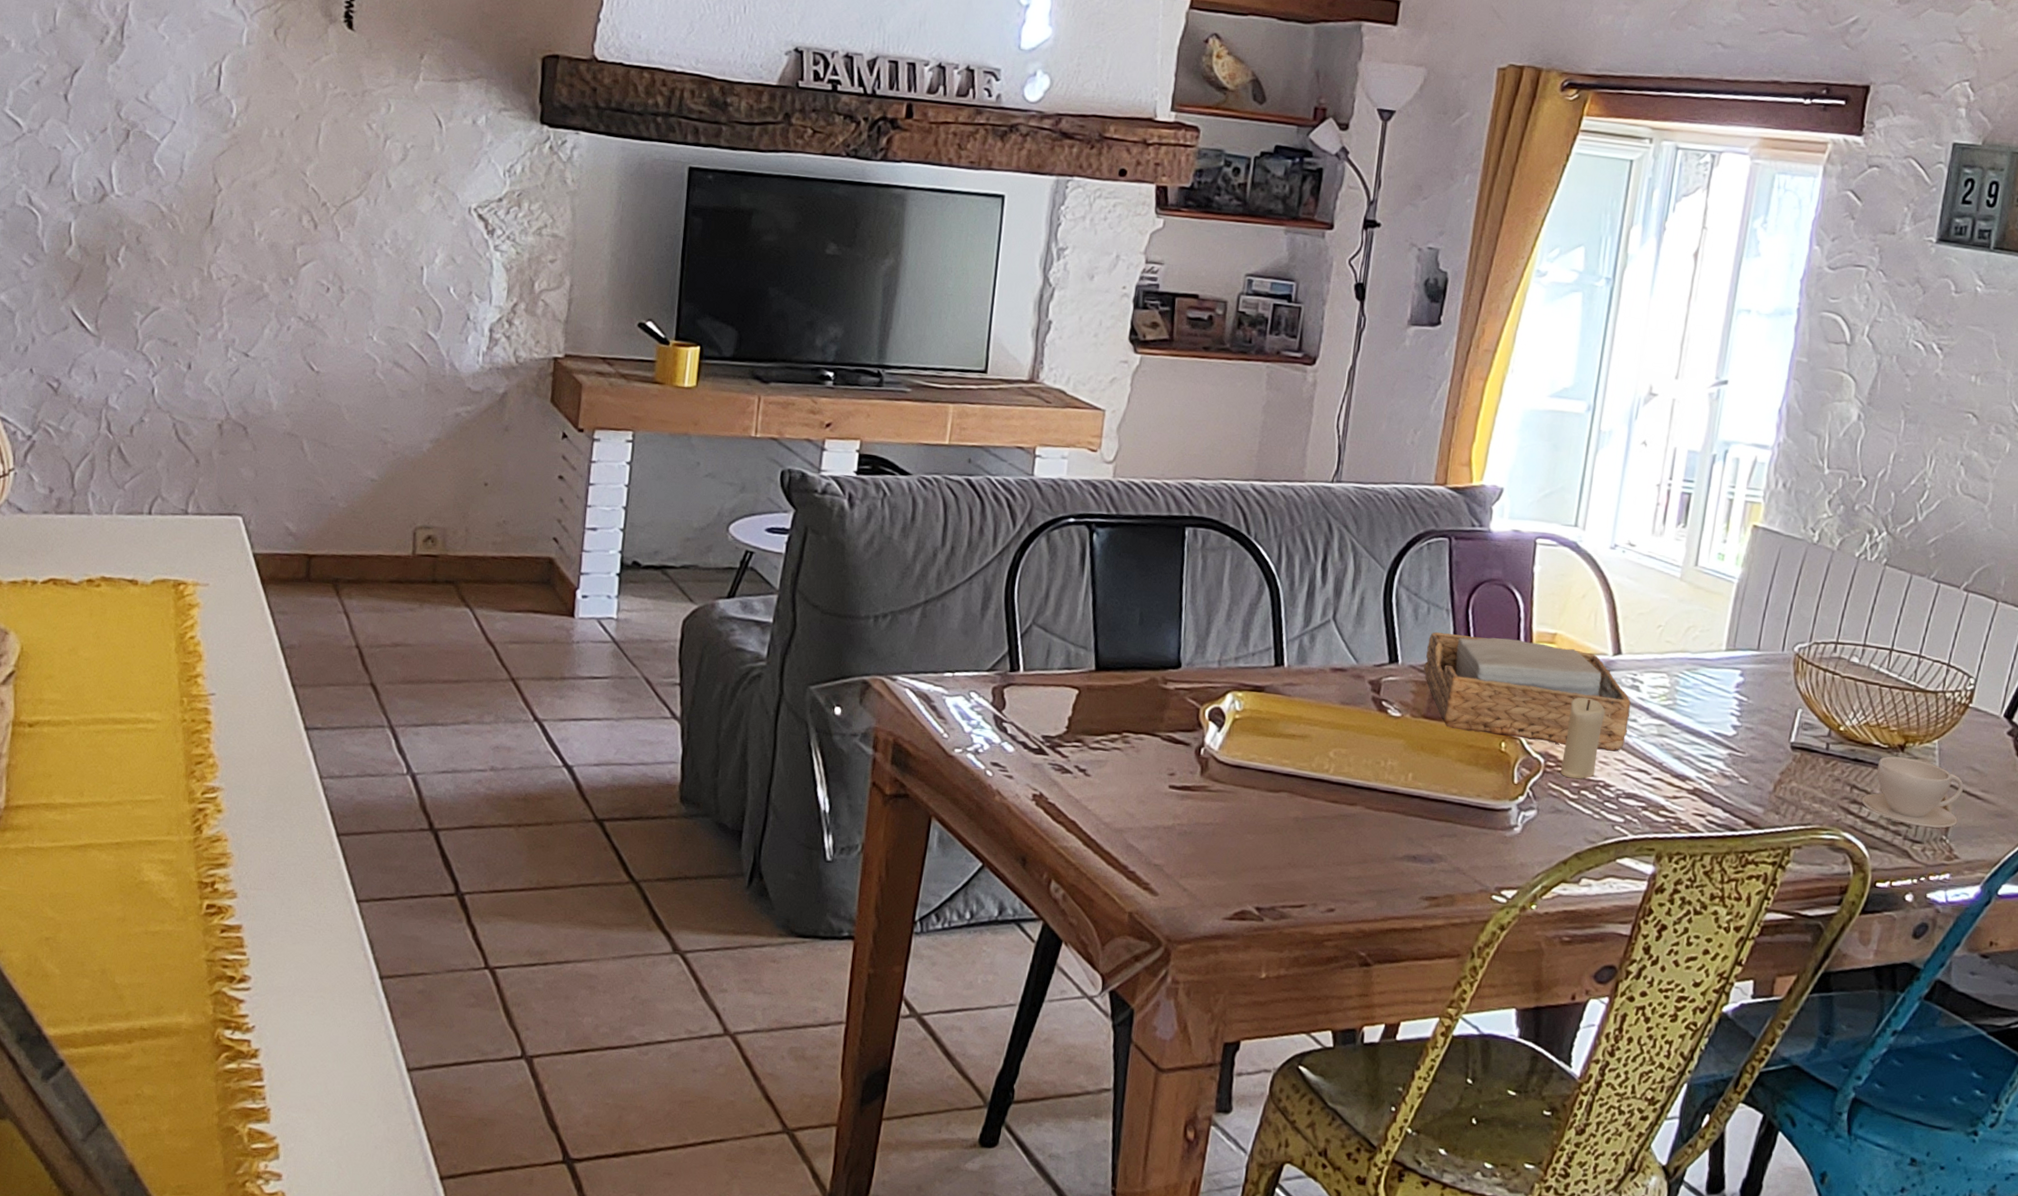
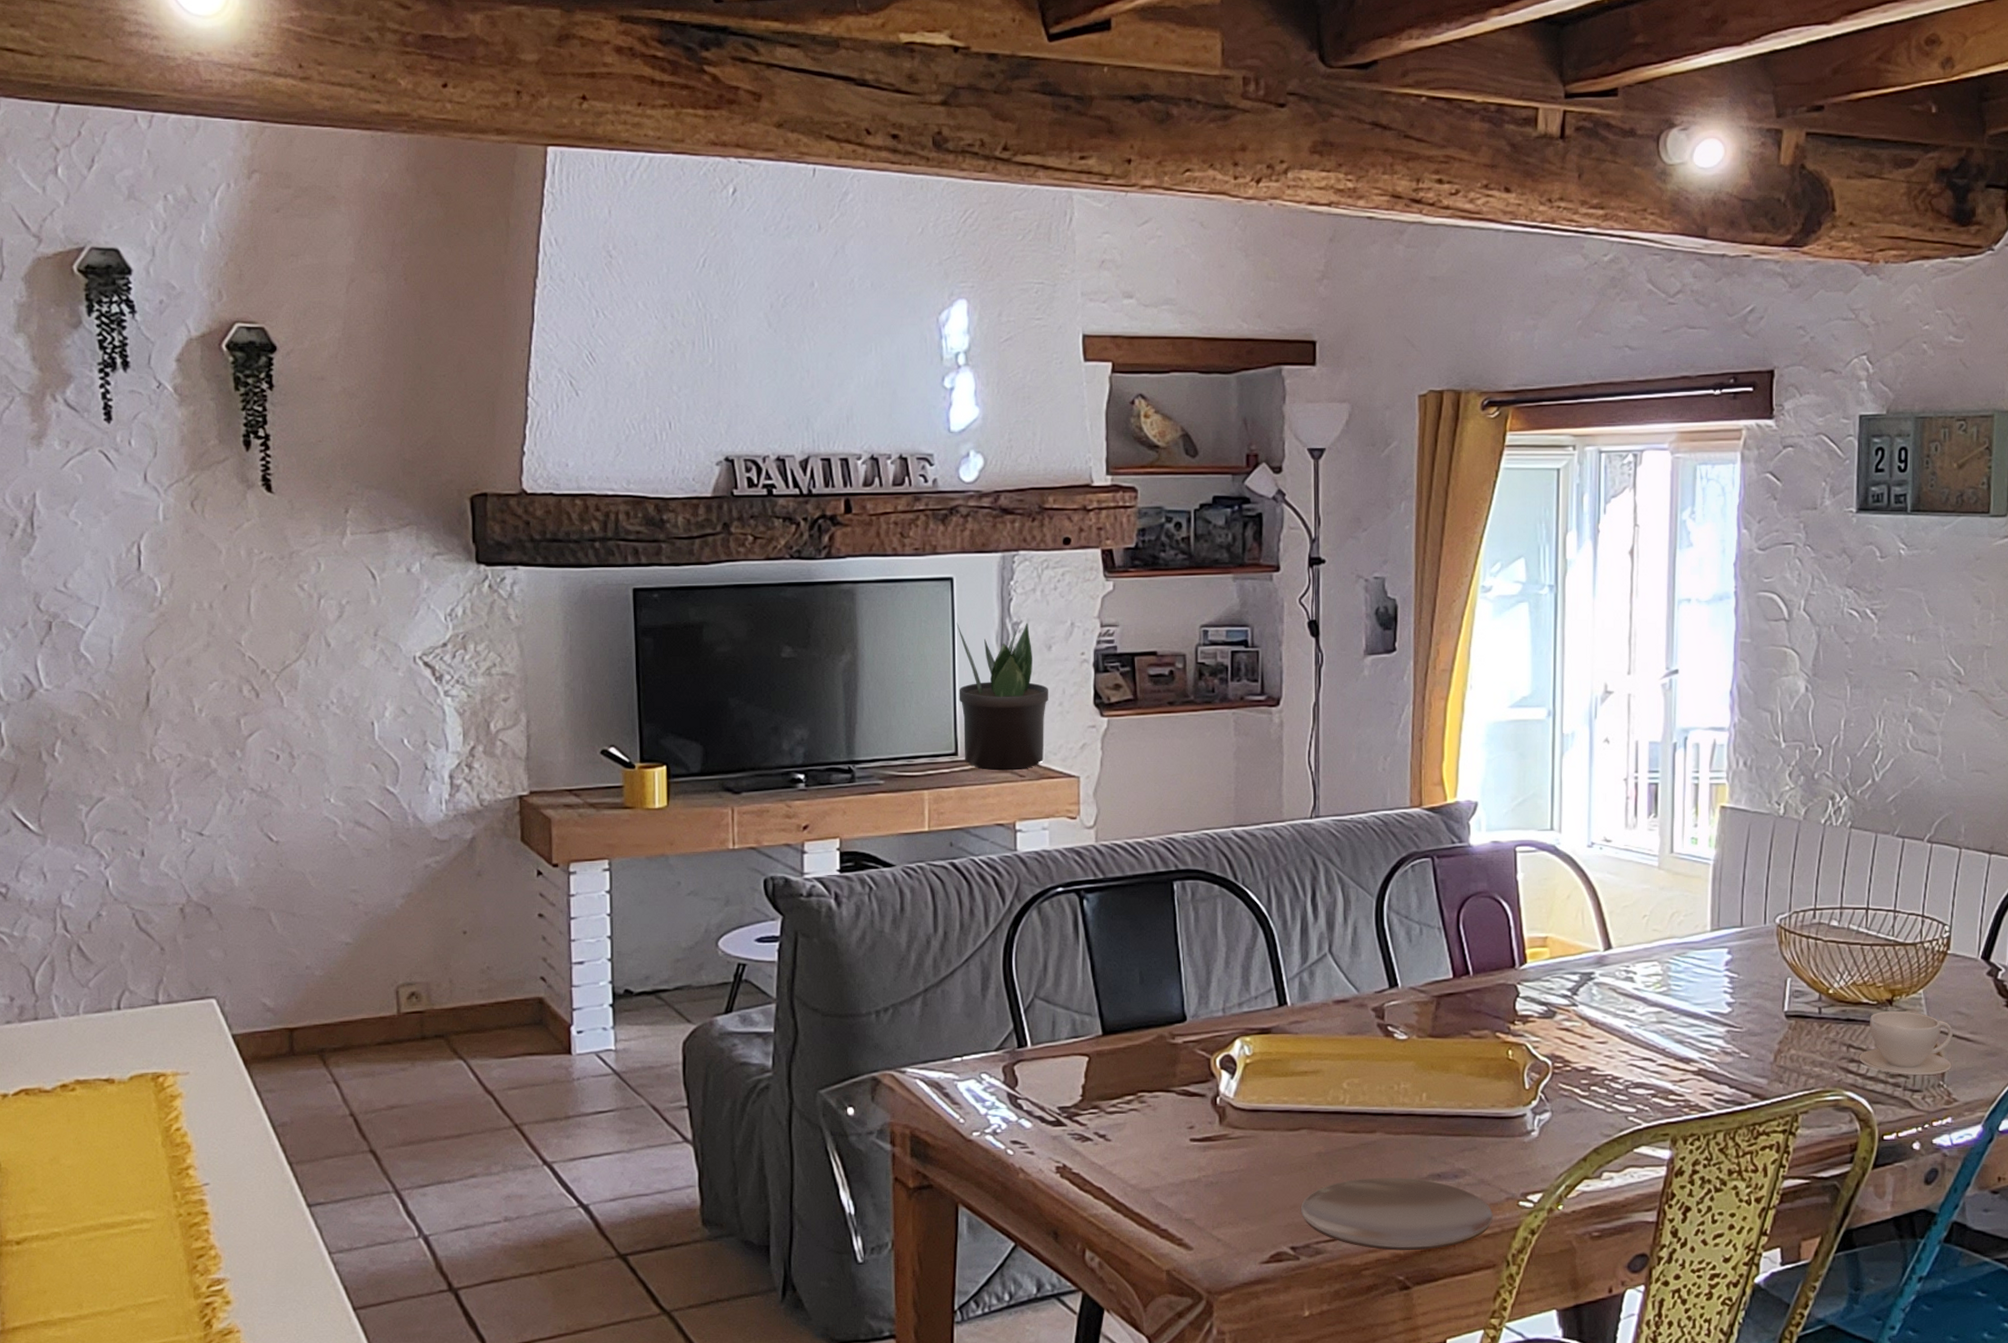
planter: none [994,240,1085,396] -> present [956,622,1048,771]
plate: none [1270,849,1465,931] -> present [1300,1177,1494,1251]
napkin holder: present [1424,632,1631,752] -> none [1424,948,1627,1044]
candle: present [1560,697,1605,779] -> none [1569,995,1604,1076]

